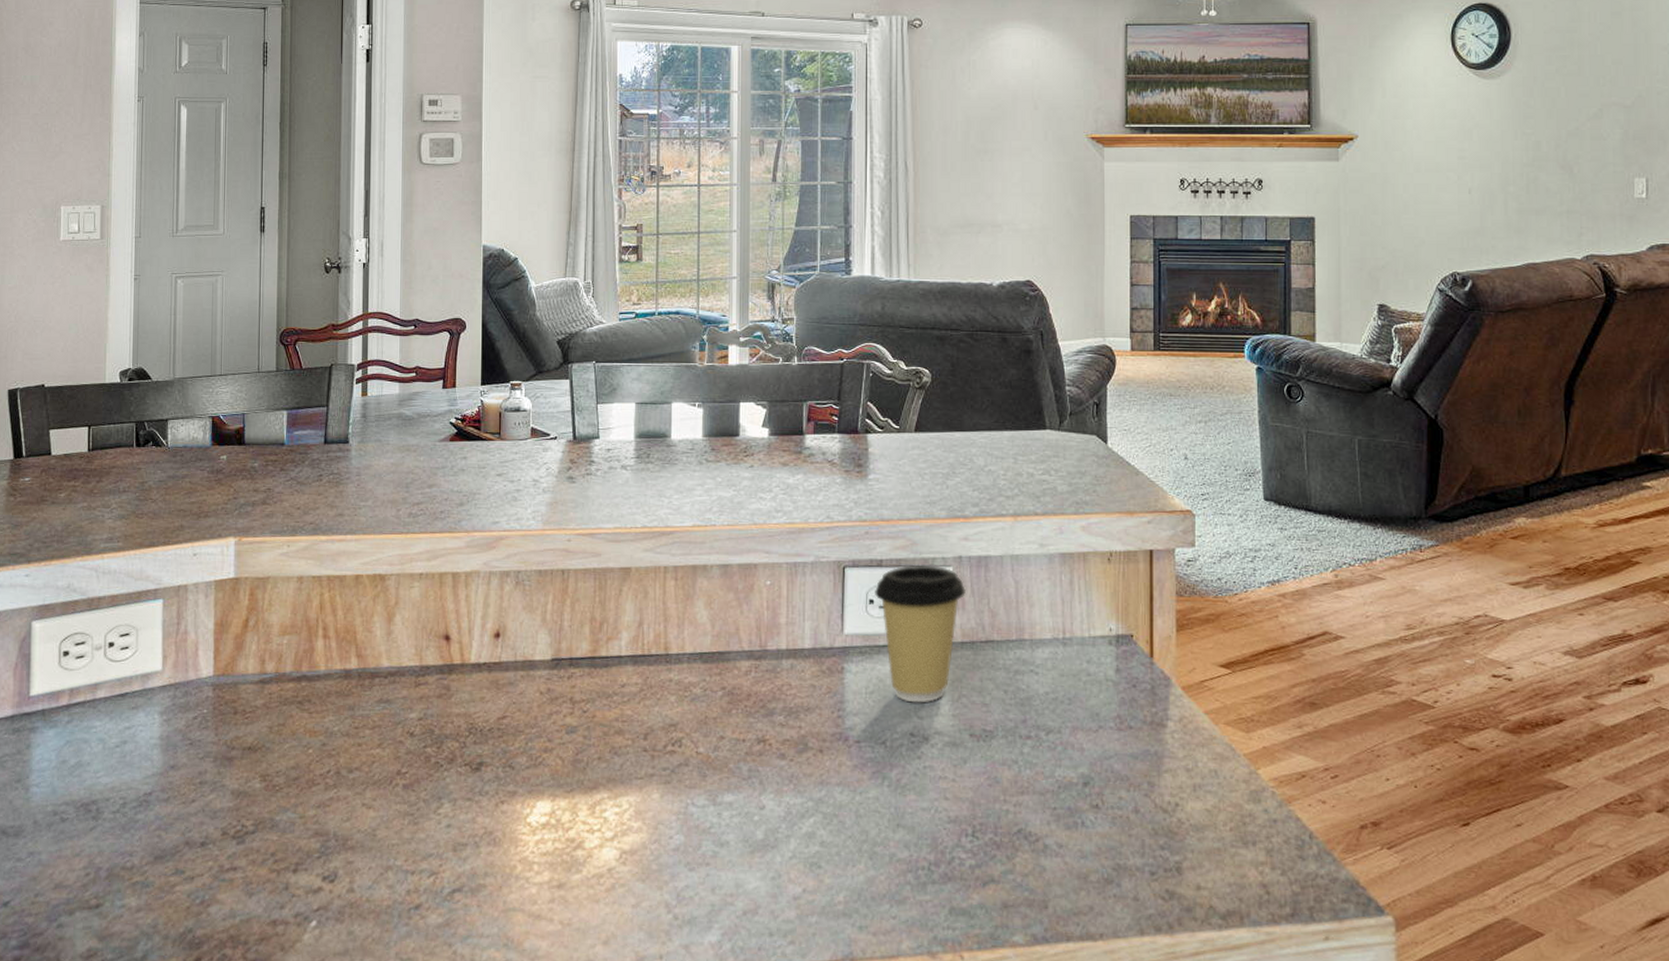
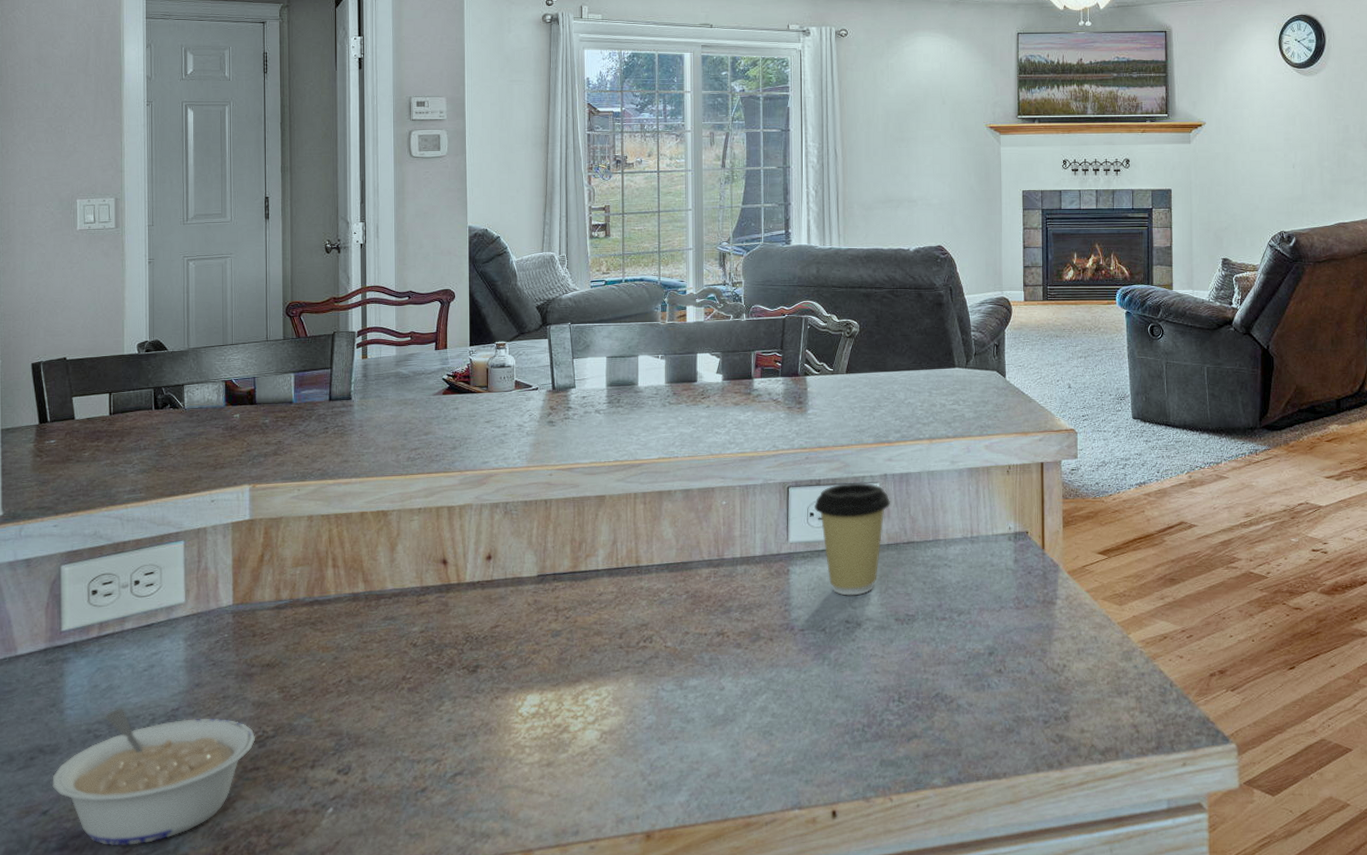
legume: none [14,789,234,949] -> present [52,709,256,846]

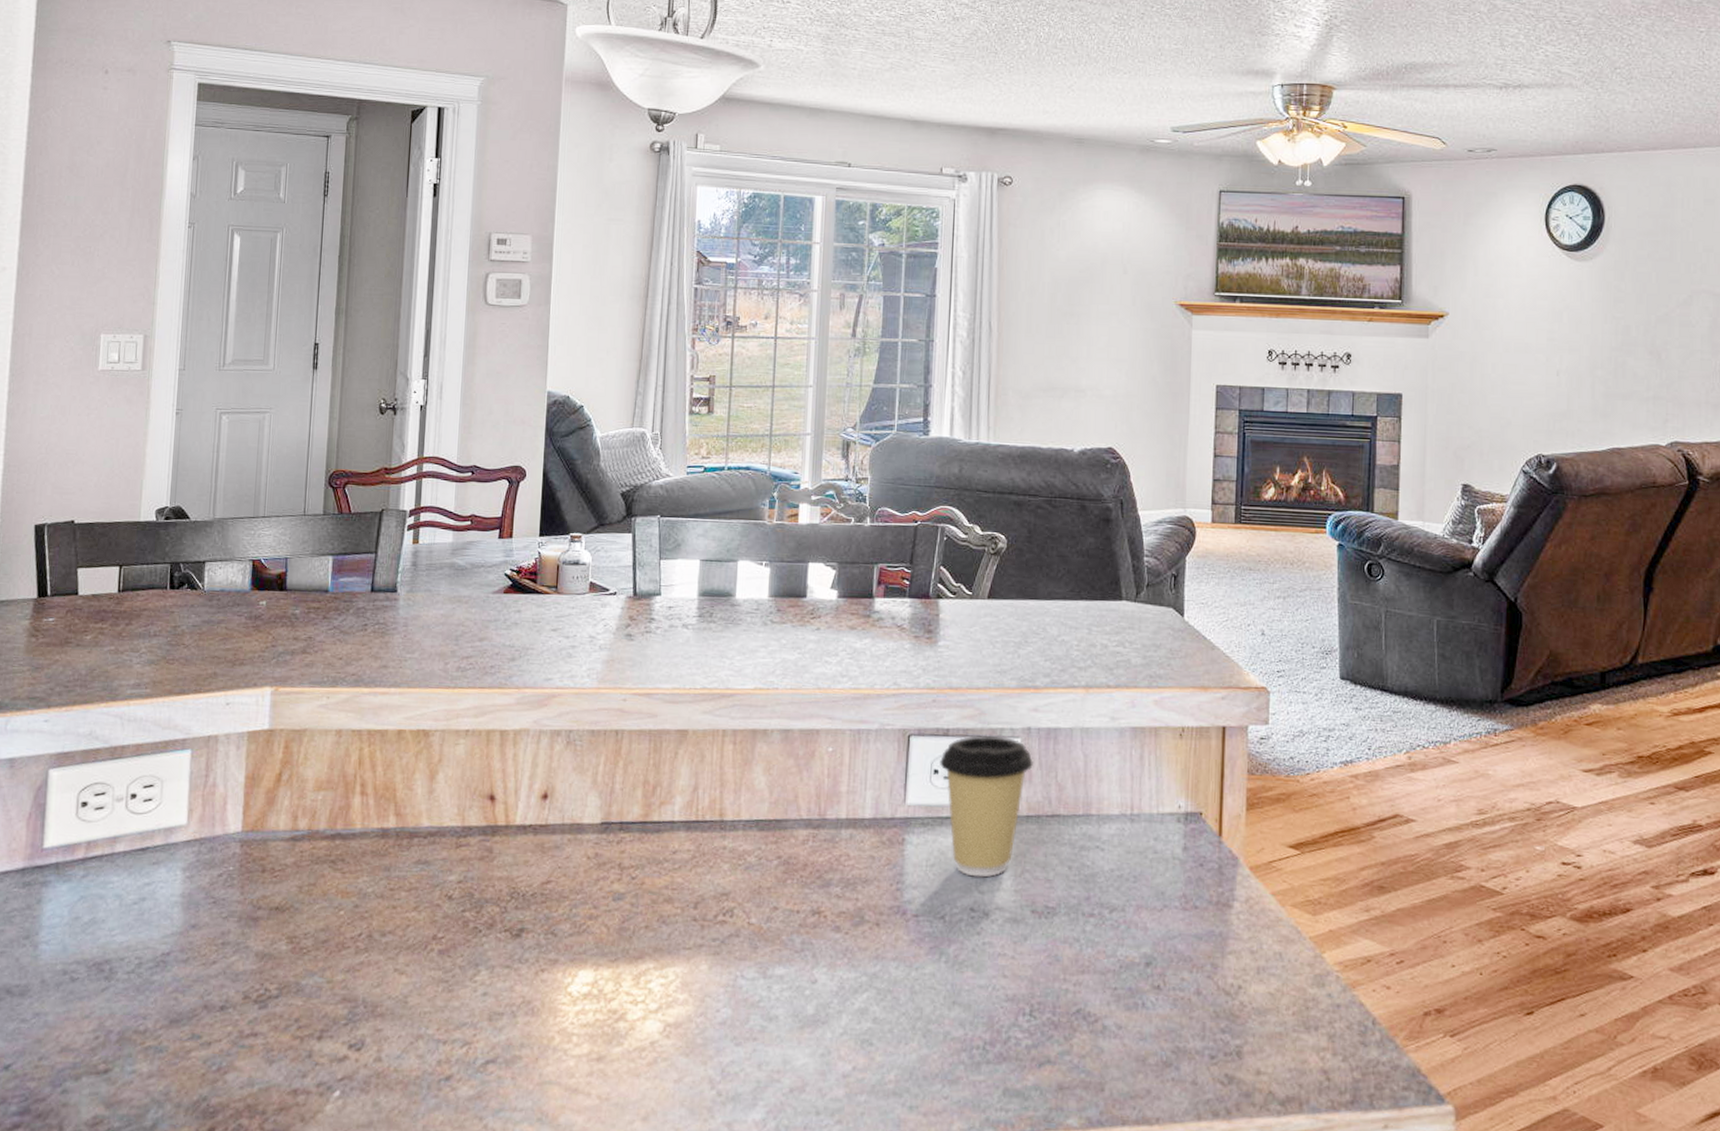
legume: present [52,709,256,846] -> none [18,948,257,1117]

